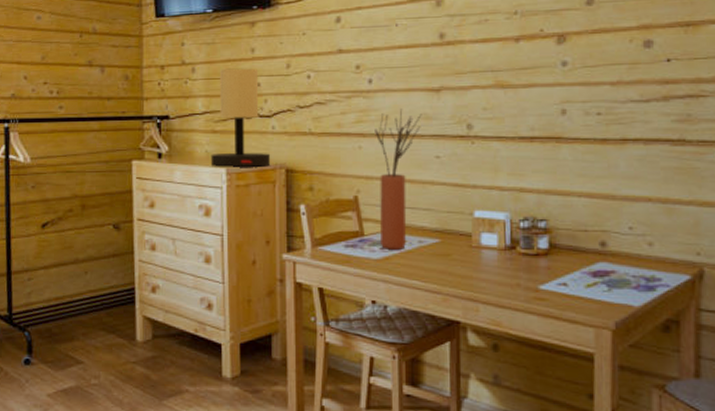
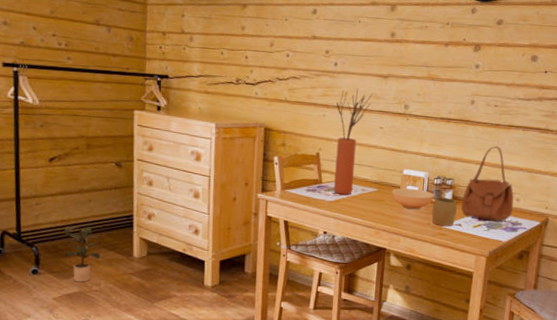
potted plant: none [59,304,101,375] -> present [64,226,103,283]
table lamp: present [210,68,271,169] -> none [202,41,253,125]
bowl: none [460,236,522,266] -> present [391,188,434,210]
mug: none [521,246,558,288] -> present [431,197,457,227]
handbag: none [563,170,645,277] -> present [461,146,514,221]

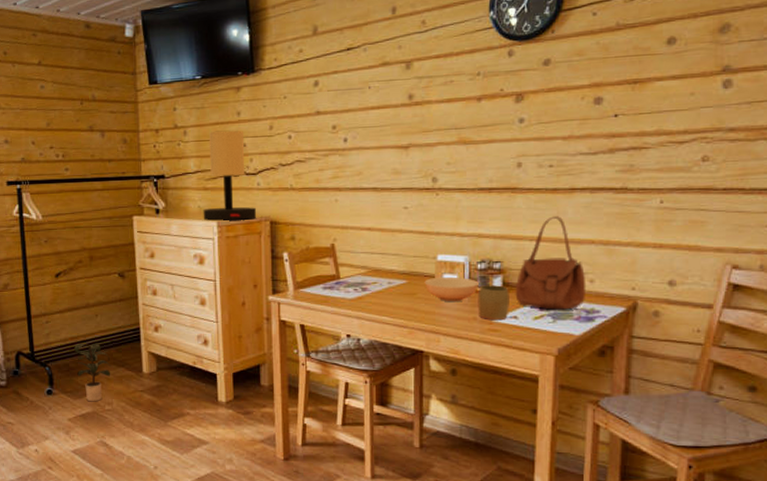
table lamp: none [202,41,253,125] -> present [203,130,257,222]
vase: present [334,88,373,195] -> none [349,165,392,290]

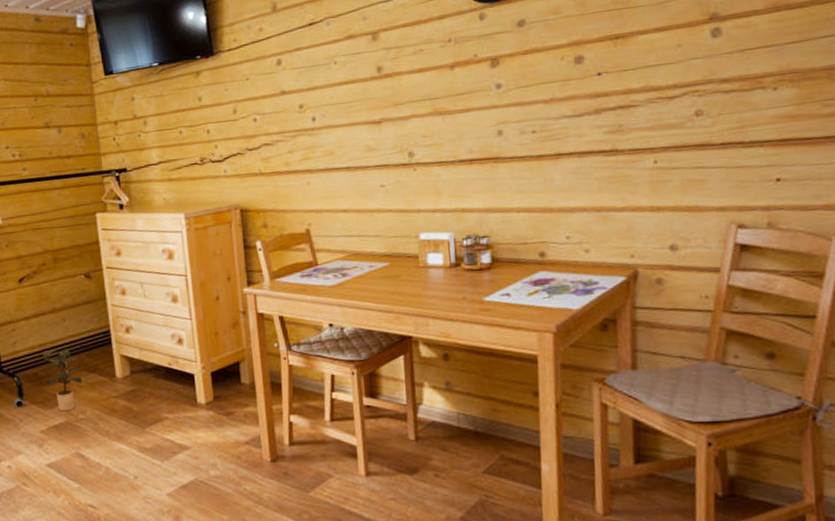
table lamp: present [203,130,257,222] -> none [169,116,226,214]
bowl: present [424,276,479,302] -> none [408,255,466,283]
mug: present [477,285,509,321] -> none [465,261,501,299]
handbag: present [515,216,587,310] -> none [505,184,582,284]

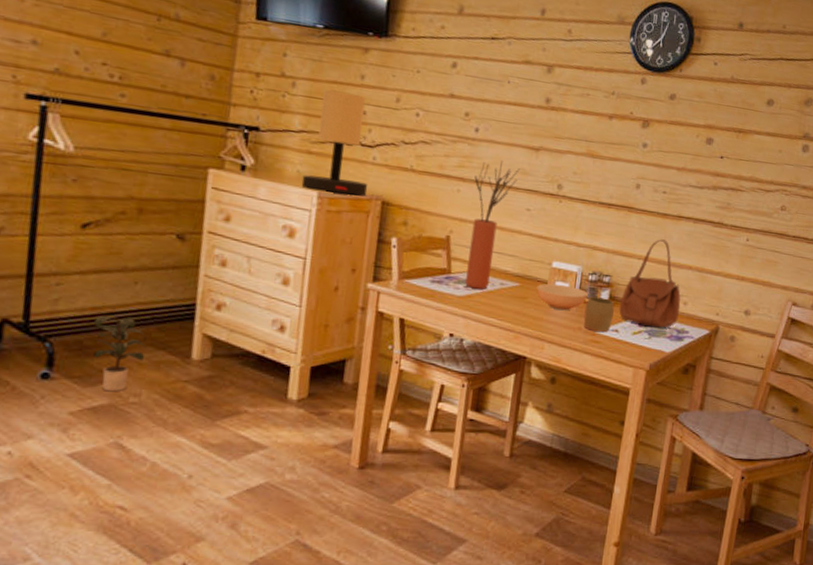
table lamp: none [169,116,226,214] -> present [301,89,368,196]
vase: none [321,143,365,276] -> present [465,160,520,290]
bowl: none [408,255,466,283] -> present [536,283,588,311]
mug: none [465,261,501,299] -> present [583,296,614,333]
handbag: none [505,184,582,284] -> present [619,239,681,328]

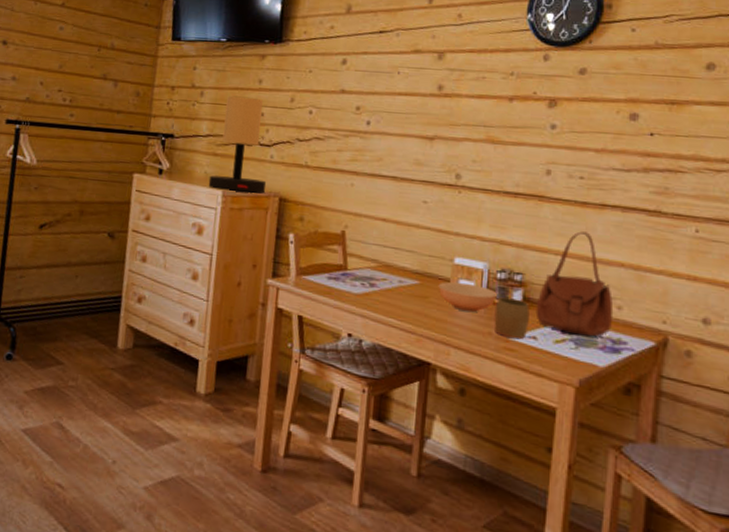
potted plant: present [93,316,148,392] -> none [43,305,84,375]
vase: present [465,160,520,290] -> none [362,152,414,287]

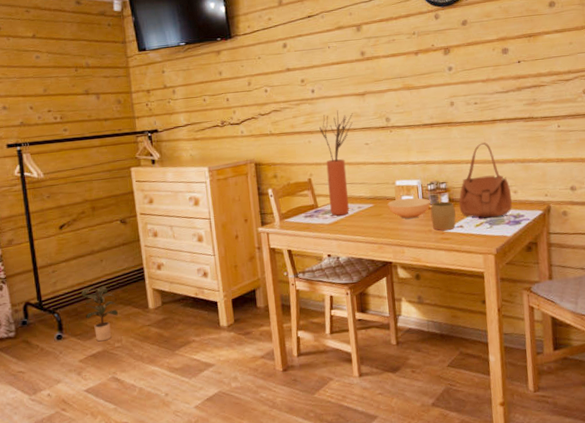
potted plant: none [43,305,84,375] -> present [81,285,119,342]
table lamp: present [208,96,267,194] -> none [194,87,243,167]
vase: none [362,152,414,287] -> present [319,110,353,216]

